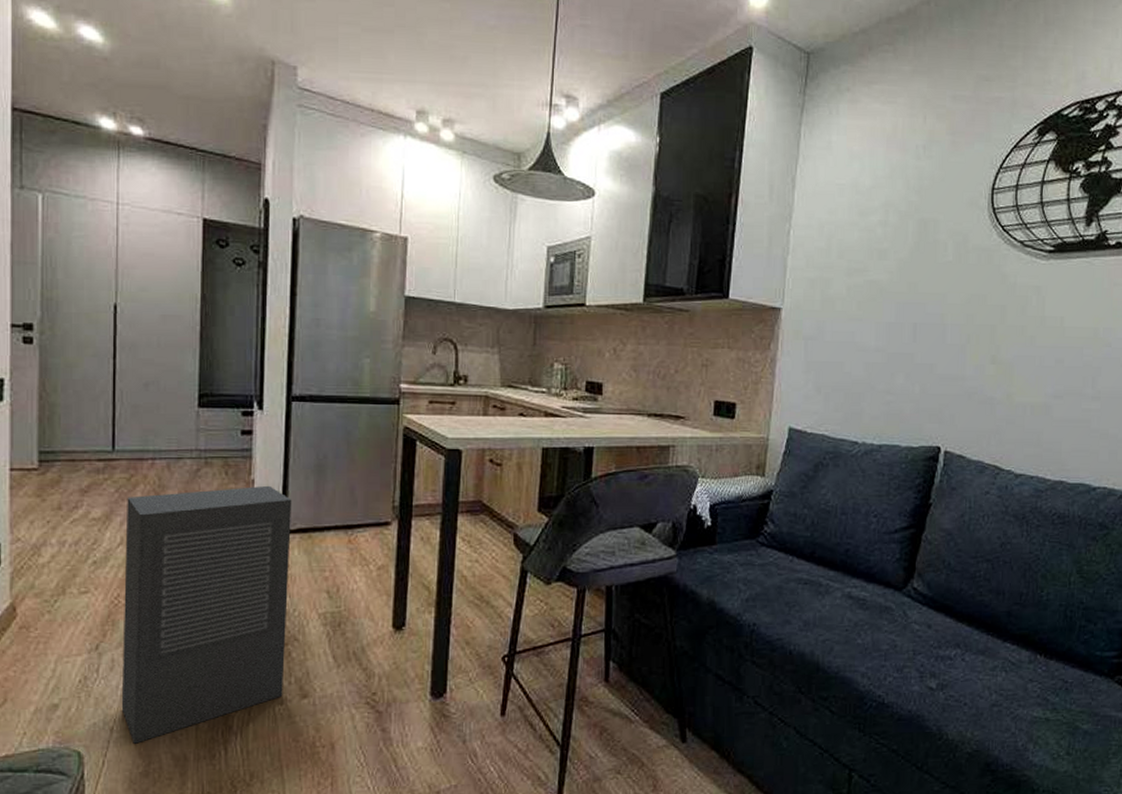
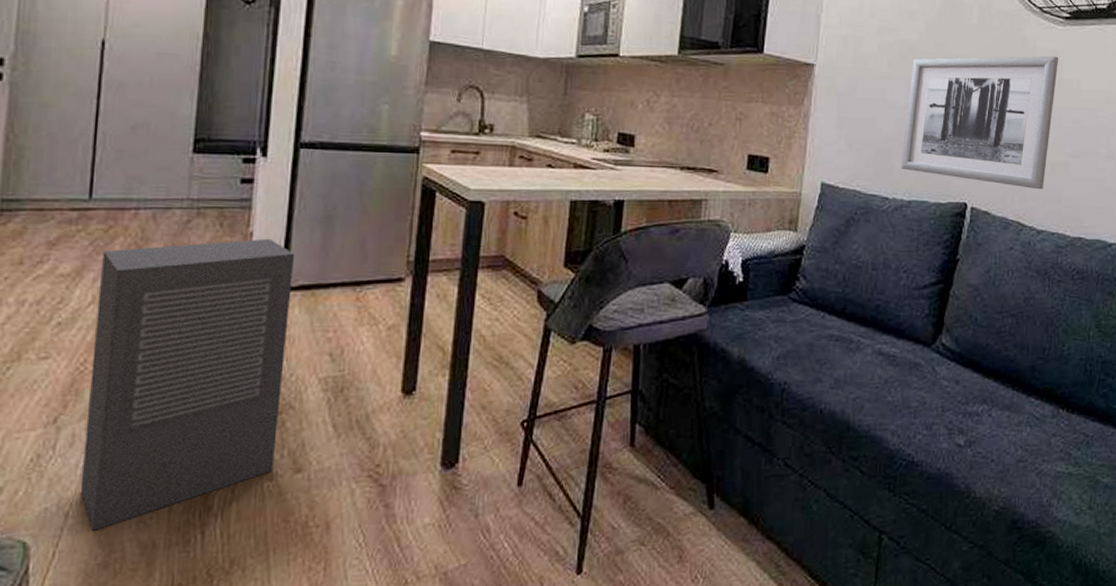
wall art: none [870,292,1041,432] -> present [900,56,1059,190]

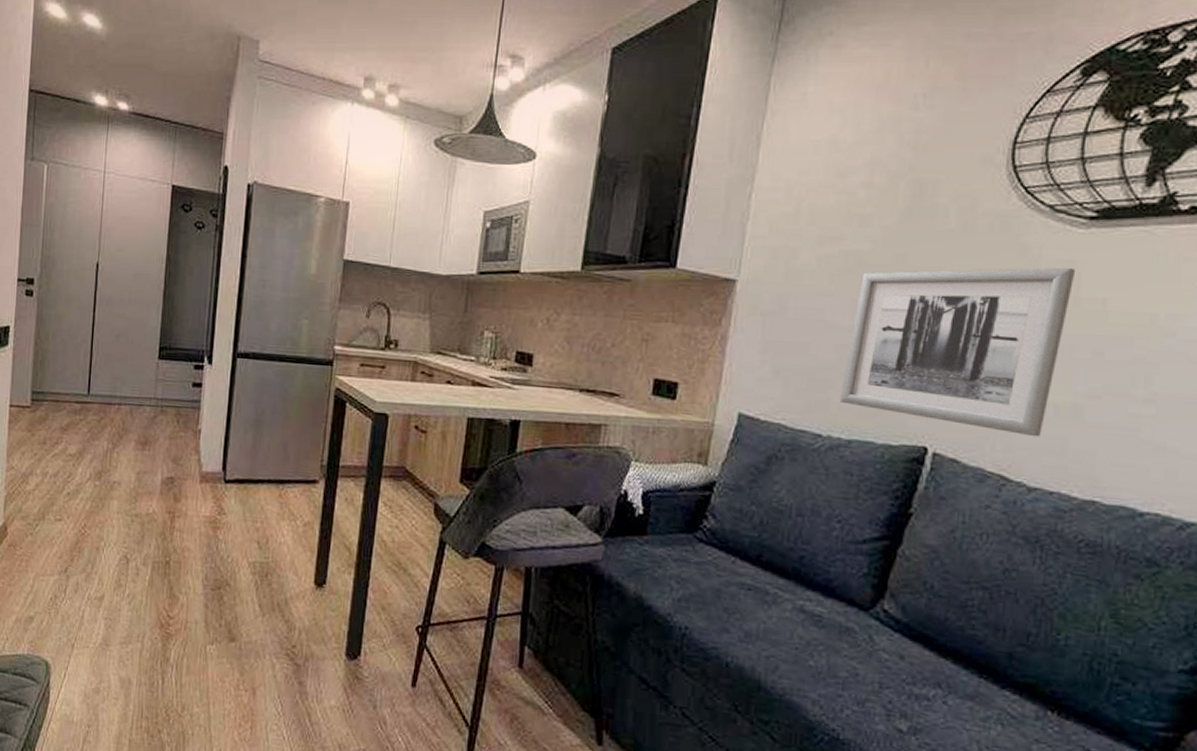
air purifier: present [80,238,295,531] -> none [81,436,232,662]

